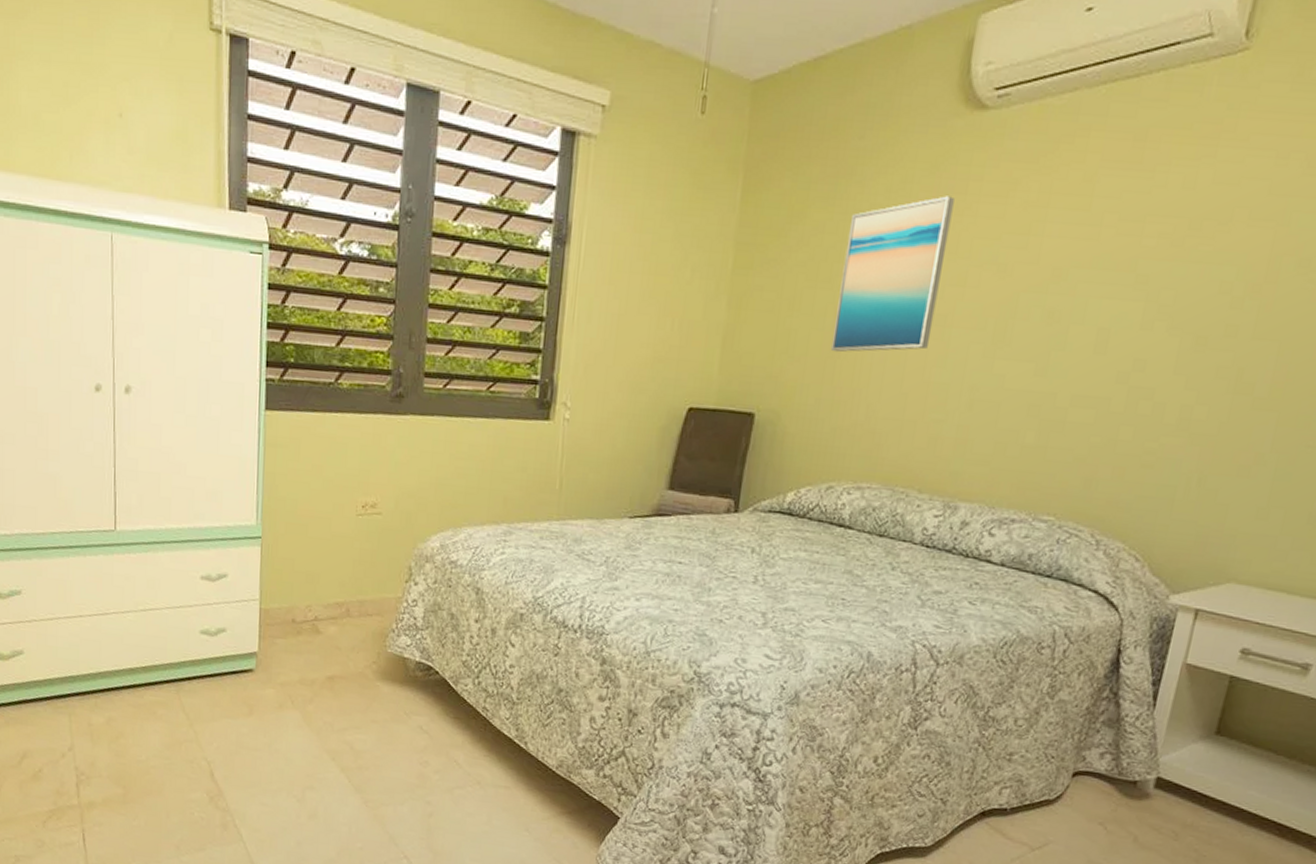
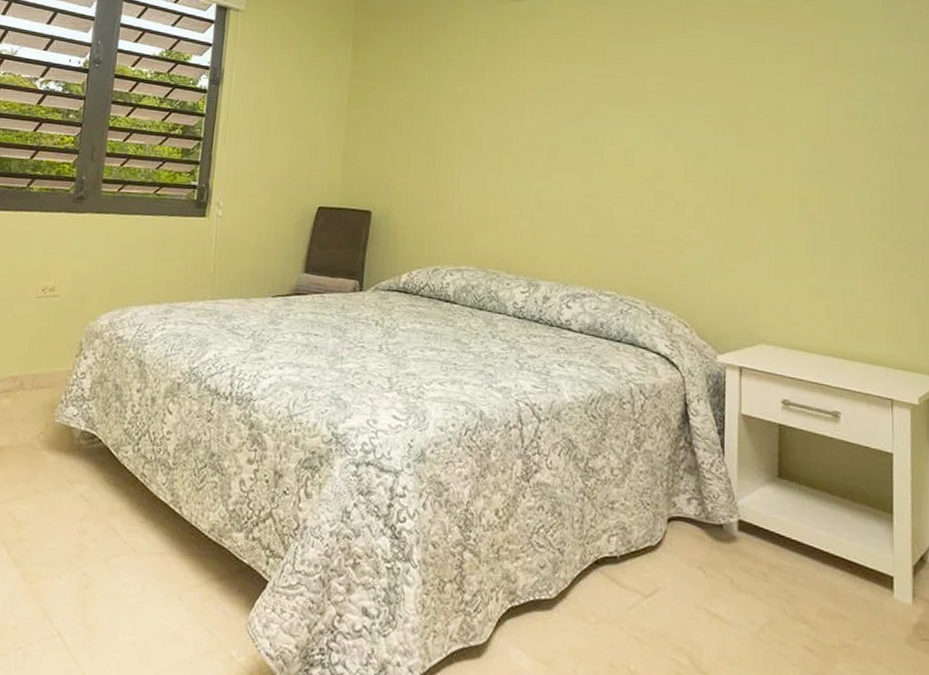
wall art: present [830,196,955,353] -> none [427,55,507,165]

